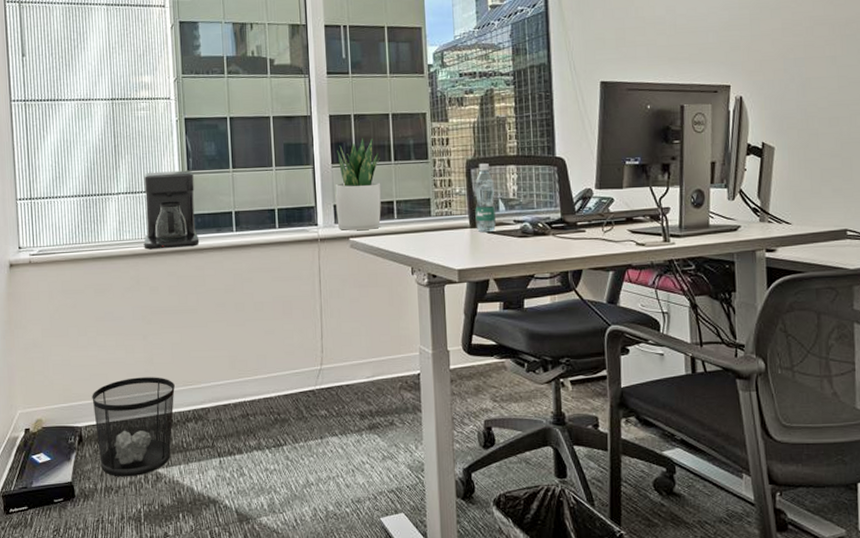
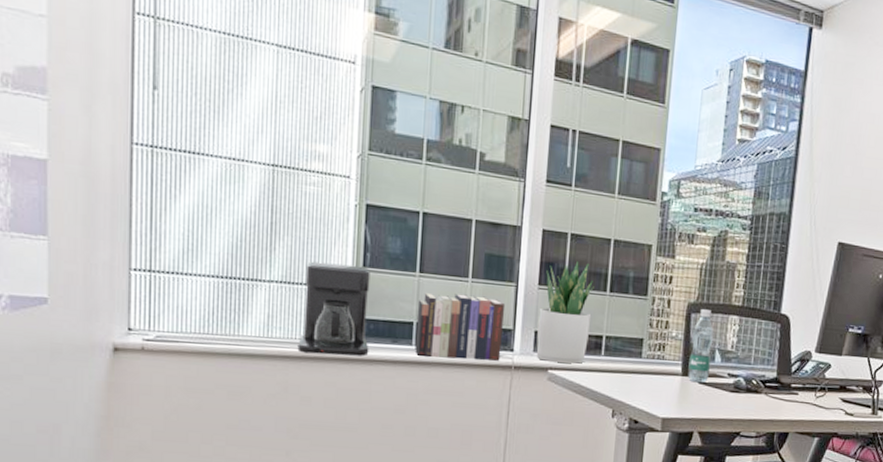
books: none [234,181,308,241] -> present [415,293,506,362]

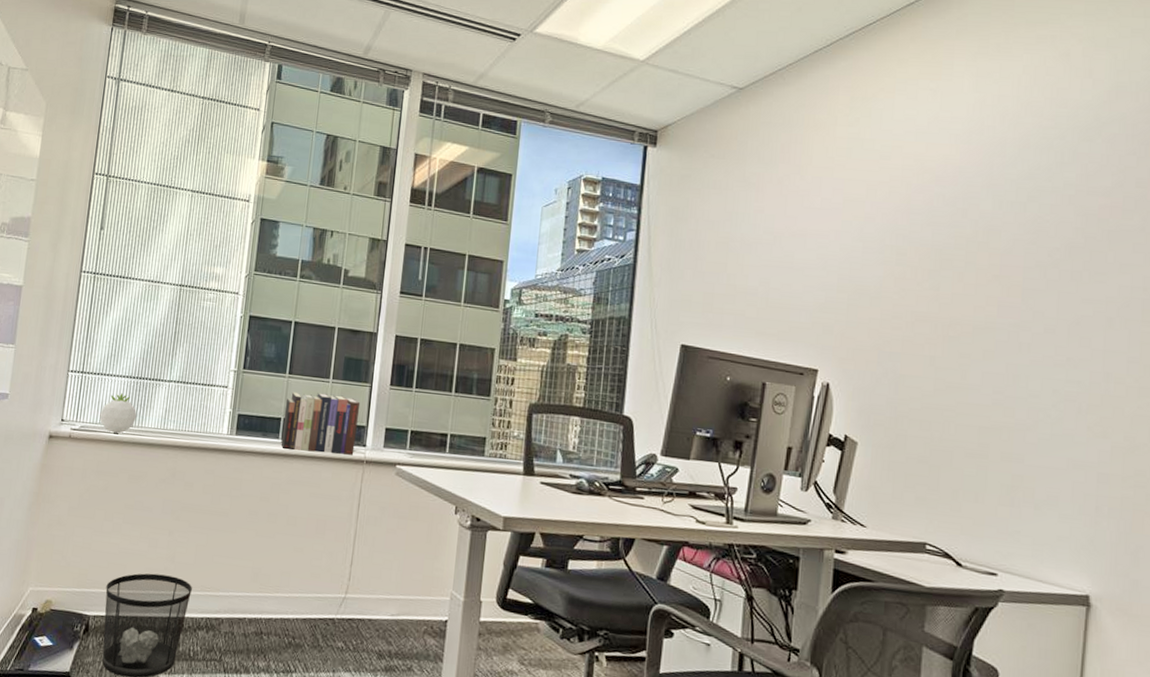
succulent plant: none [181,296,231,344] -> present [99,393,137,434]
coffee maker: present [297,261,370,357] -> none [186,364,249,448]
planter: present [536,261,594,365] -> none [386,364,440,461]
bottle: present [688,309,715,382] -> none [529,410,556,483]

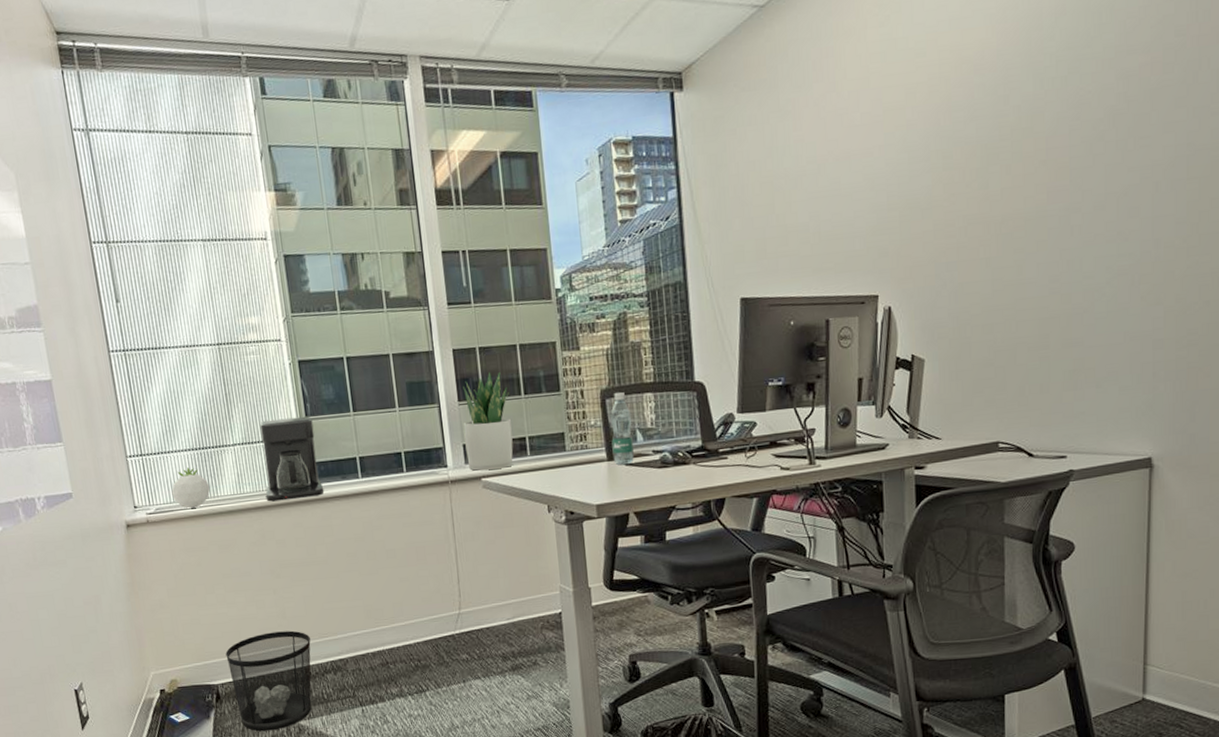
coffee maker: none [186,364,249,448] -> present [260,416,325,502]
books: present [281,392,361,456] -> none [356,422,437,488]
planter: none [386,364,440,461] -> present [463,372,513,472]
bottle: none [529,410,556,483] -> present [610,392,634,465]

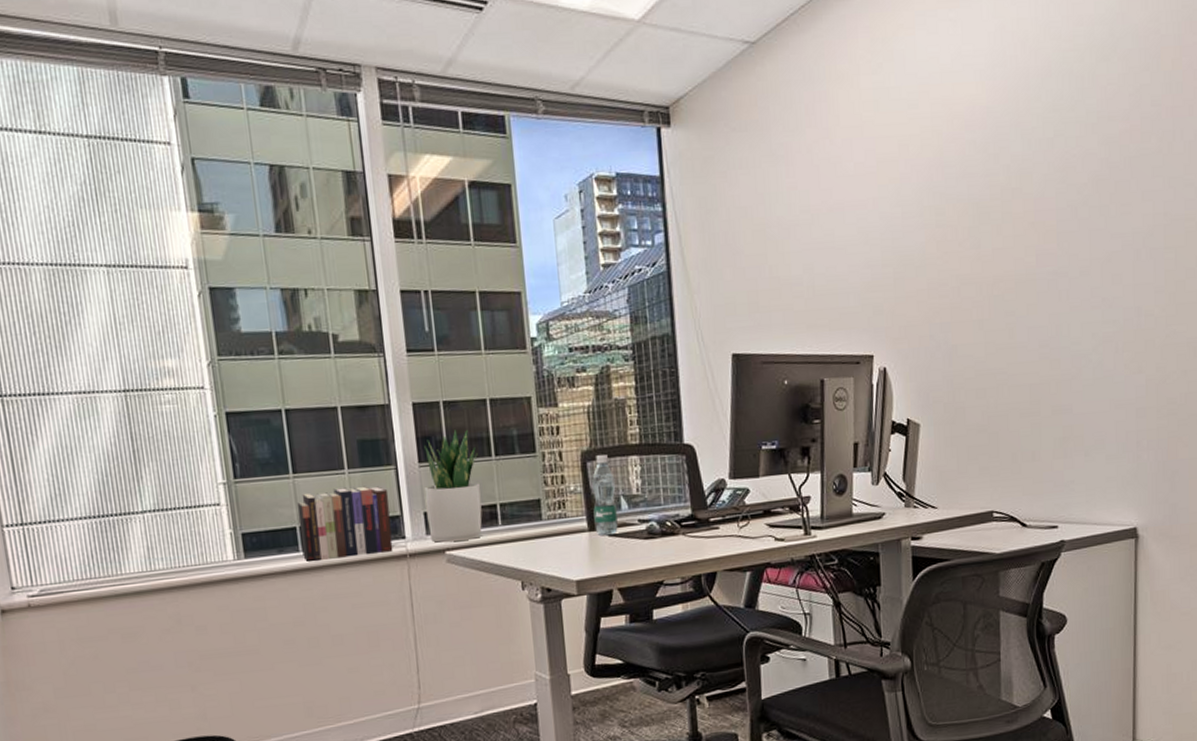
succulent plant: present [171,467,210,509] -> none [61,539,112,589]
coffee maker: present [260,416,325,502] -> none [177,478,257,581]
books: none [356,422,437,488] -> present [296,486,393,563]

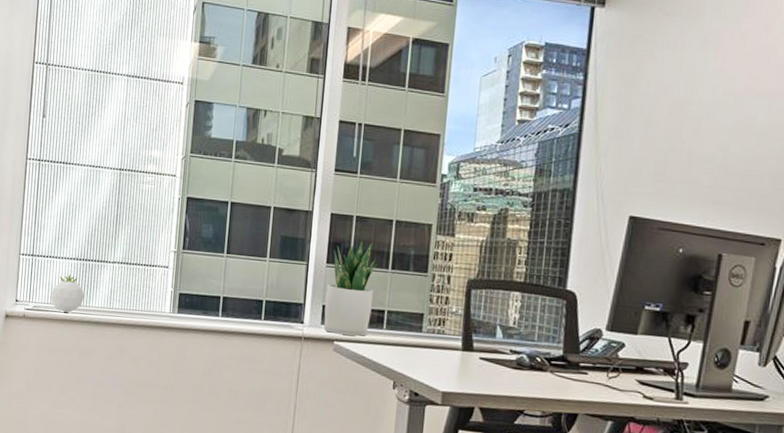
succulent plant: none [61,539,112,589] -> present [50,274,85,313]
books: present [296,486,393,563] -> none [221,271,298,333]
bottle: present [592,455,618,535] -> none [468,285,495,358]

